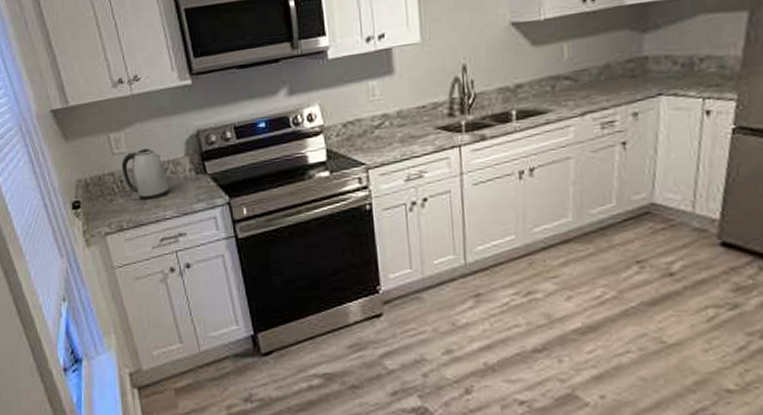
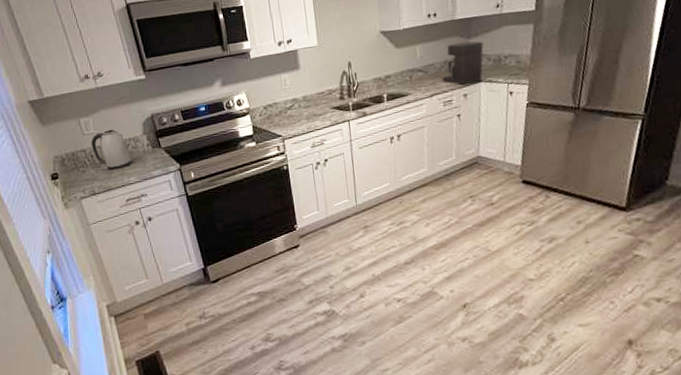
coffee maker: none [600,36,667,99] -> present [442,41,484,85]

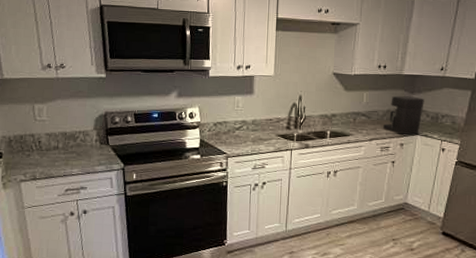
kettle: present [91,129,132,171] -> none [41,120,78,159]

